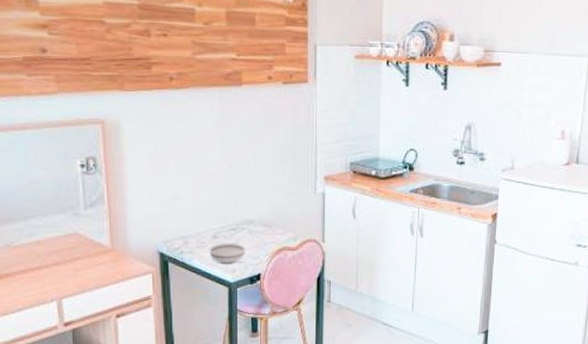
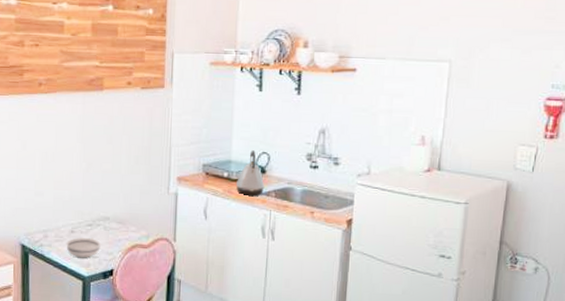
kettle: none [383,147,413,193] -> present [235,150,265,196]

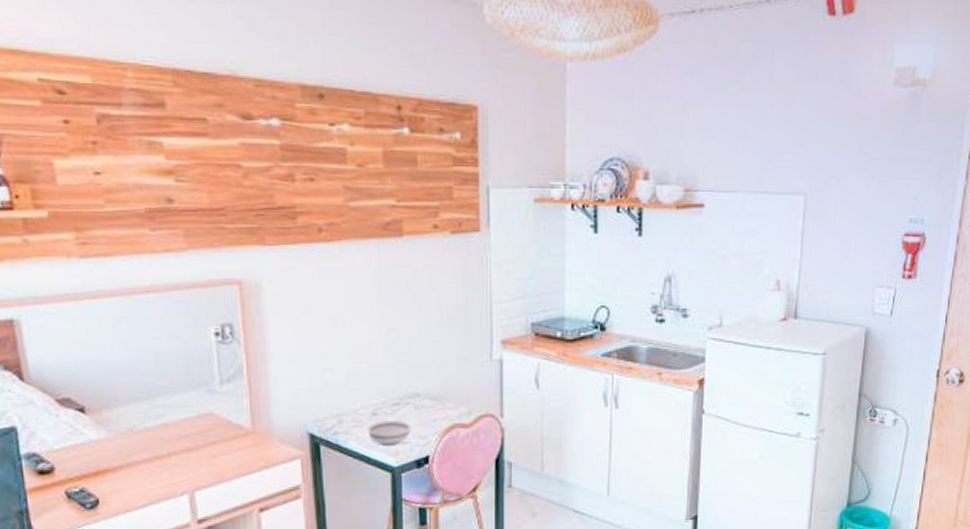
kettle: present [235,150,265,196] -> none [571,304,605,358]

